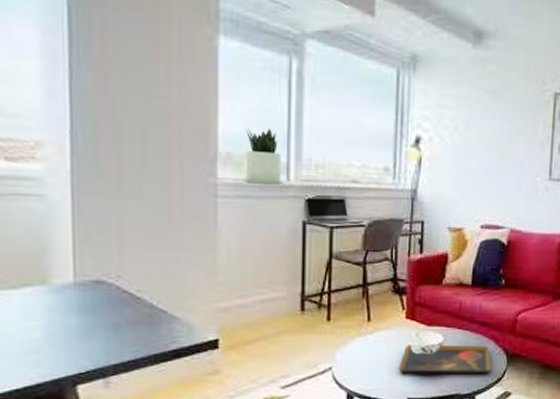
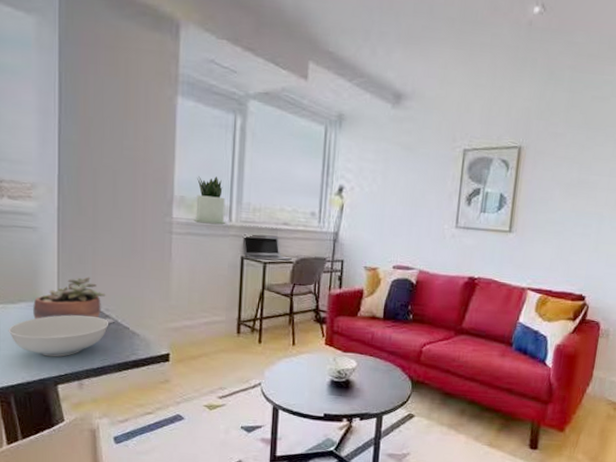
bowl: none [9,298,142,352] -> present [8,314,109,357]
succulent plant: none [42,252,148,308] -> present [33,277,114,324]
decorative tray: present [398,345,492,375] -> none [317,367,398,398]

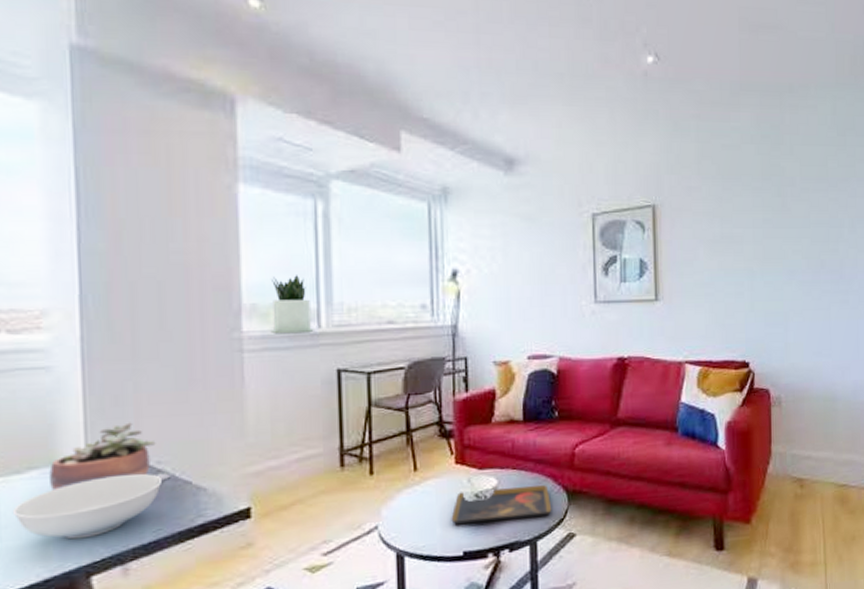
laptop: present [242,234,292,261] -> none [337,338,403,371]
decorative tray: none [317,367,398,398] -> present [451,484,552,525]

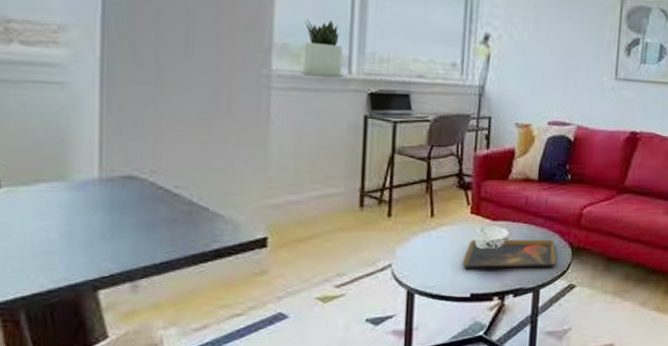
bowl: present [12,473,163,540] -> none [16,195,179,254]
succulent plant: present [49,422,170,490] -> none [59,145,187,205]
laptop: none [337,338,403,371] -> present [366,89,429,120]

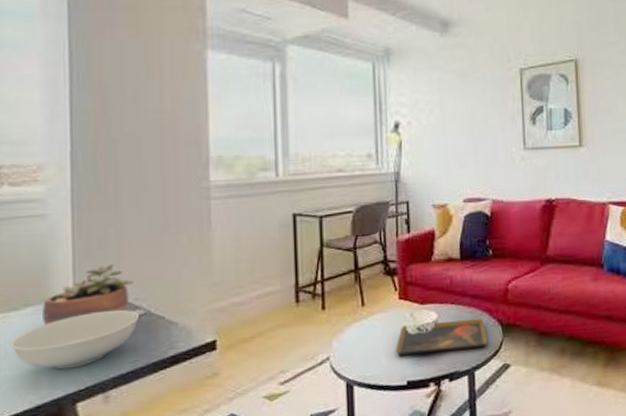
bowl: none [16,195,179,254] -> present [10,309,140,370]
succulent plant: none [59,145,187,205] -> present [42,263,146,325]
planter: present [300,20,344,78] -> none [234,130,272,183]
laptop: present [366,89,429,120] -> none [292,185,351,215]

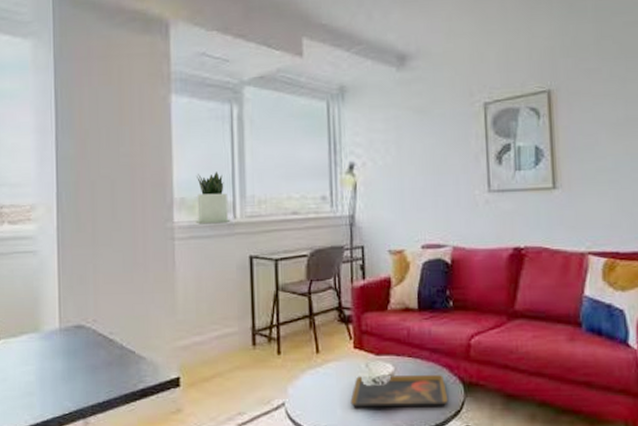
bowl: present [10,309,140,370] -> none [10,342,114,394]
succulent plant: present [42,263,146,325] -> none [35,298,119,352]
planter: none [234,130,272,183] -> present [195,172,231,224]

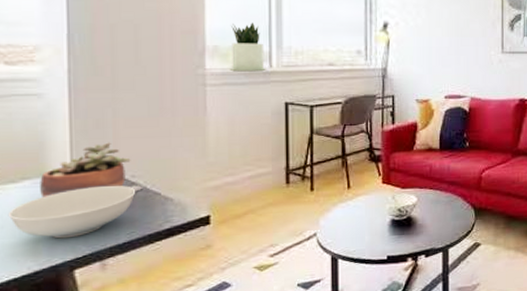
bowl: none [10,342,114,394] -> present [8,185,136,239]
succulent plant: none [35,298,119,352] -> present [40,142,142,197]
decorative tray: present [350,374,449,408] -> none [378,202,462,234]

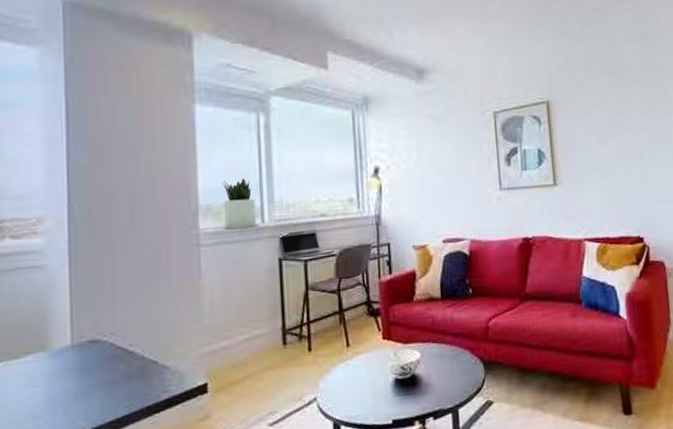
bowl: present [8,185,136,239] -> none [11,355,134,415]
succulent plant: present [40,142,142,197] -> none [42,311,140,372]
laptop: none [285,78,340,105] -> present [278,230,334,260]

